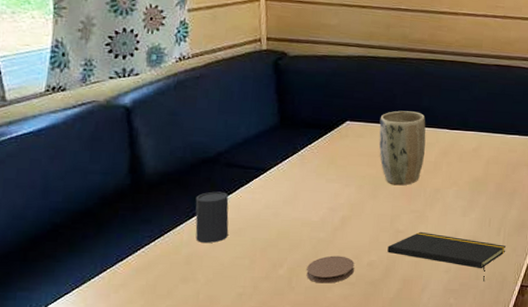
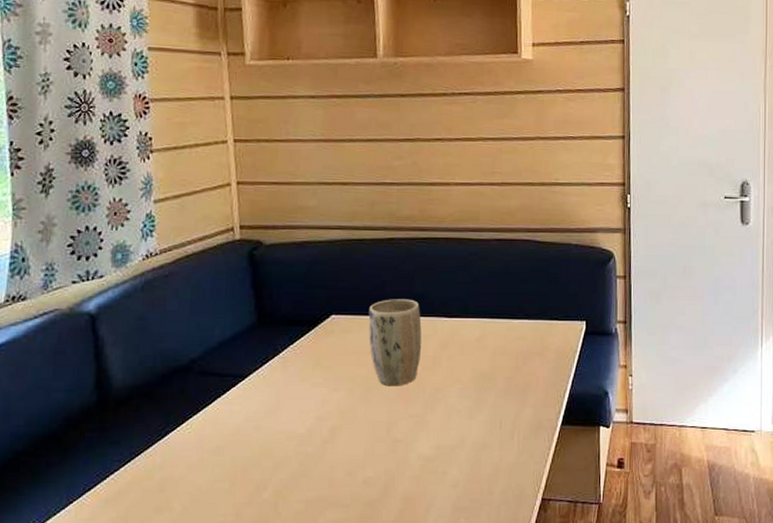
cup: present [195,191,229,243] -> none [168,404,206,465]
coaster: present [306,255,355,284] -> none [294,473,348,507]
notepad: present [387,231,506,282] -> none [385,439,522,496]

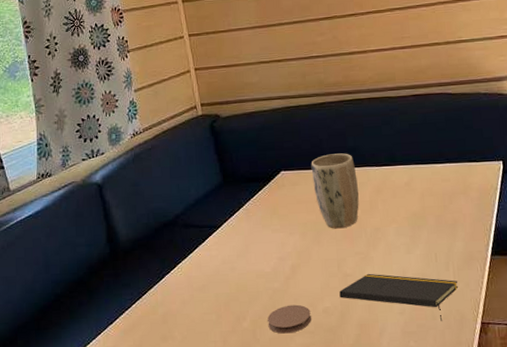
coaster: none [294,473,348,507] -> present [267,304,311,334]
notepad: none [385,439,522,496] -> present [339,273,459,321]

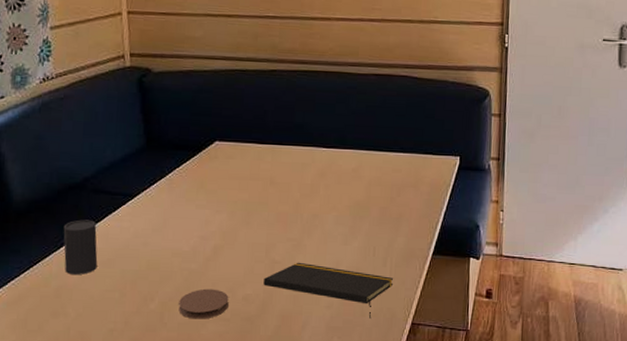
cup: none [163,251,195,301] -> present [63,219,98,274]
plant pot: present [311,153,359,228] -> none [250,128,301,210]

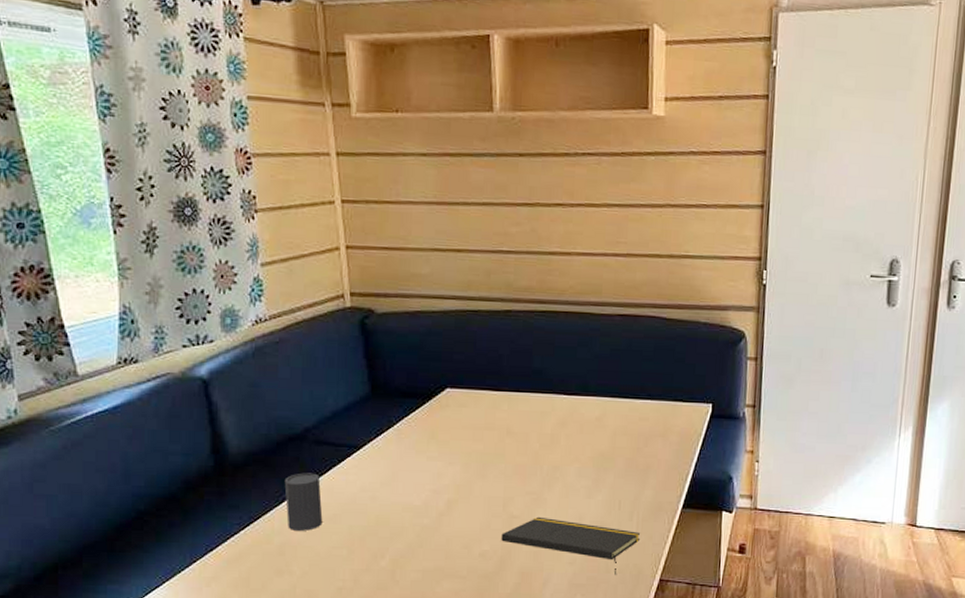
coaster: present [178,288,229,319] -> none [411,545,465,577]

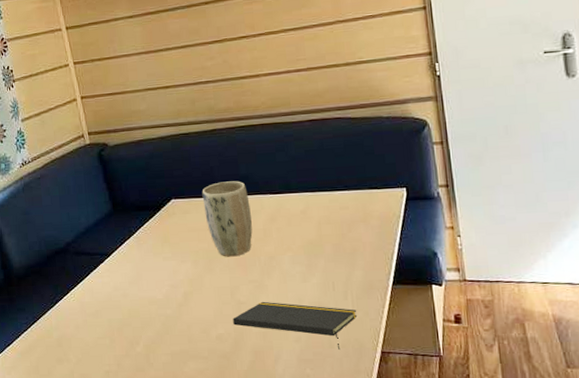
cup: present [284,472,323,531] -> none [56,278,88,326]
plant pot: none [484,374,540,462] -> present [202,181,253,256]

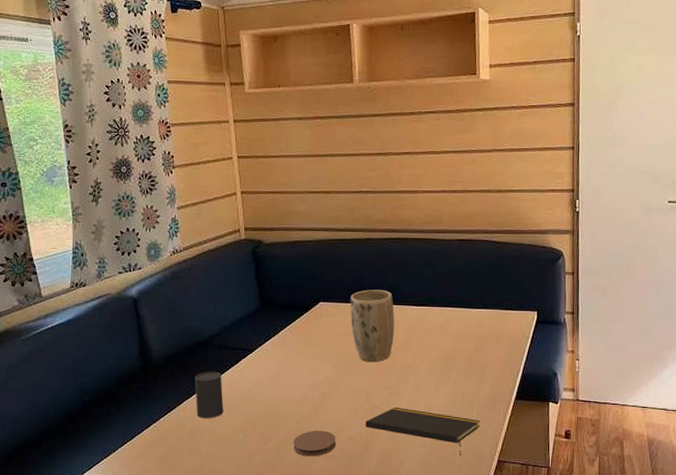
cup: none [56,278,88,326] -> present [194,371,224,418]
coaster: none [161,331,205,359] -> present [293,430,336,457]

